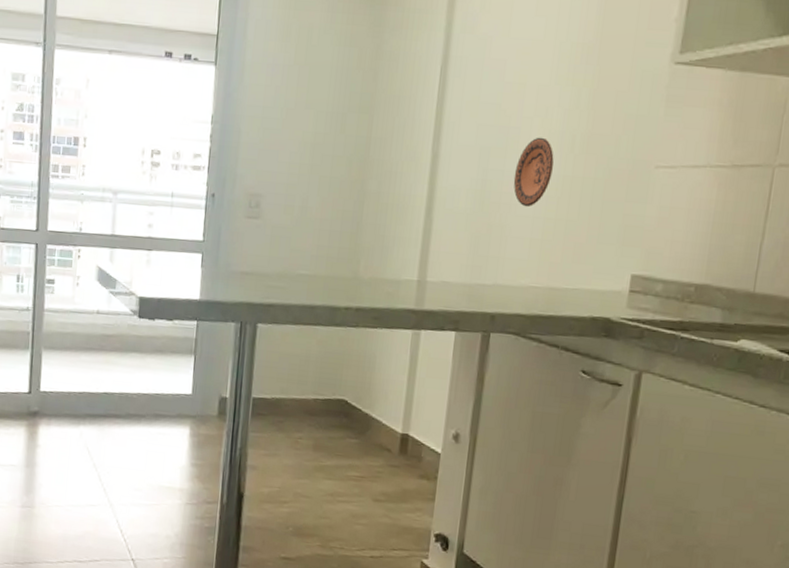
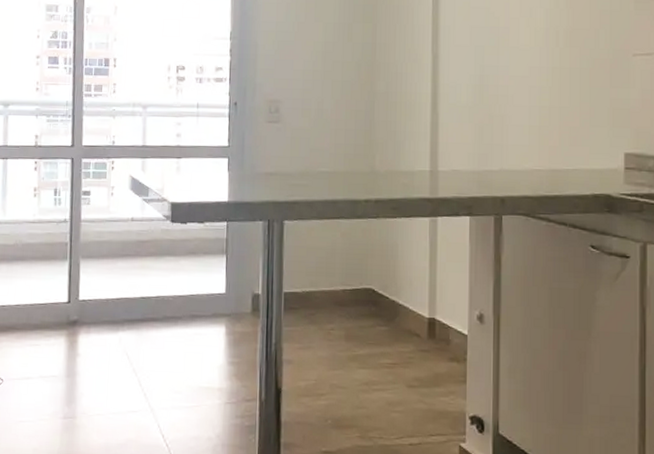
decorative plate: present [513,137,554,207] -> none [508,34,542,98]

